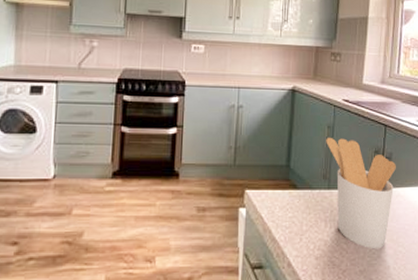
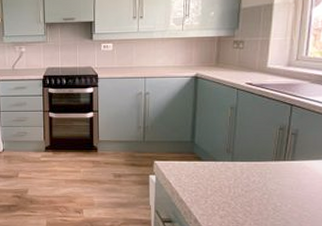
utensil holder: present [326,137,396,249] -> none [229,116,302,213]

